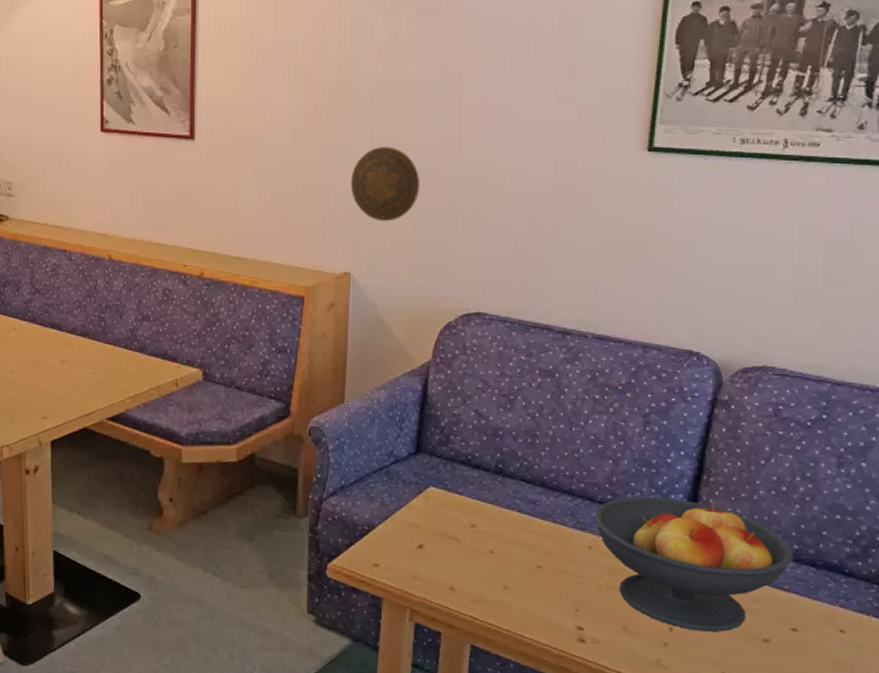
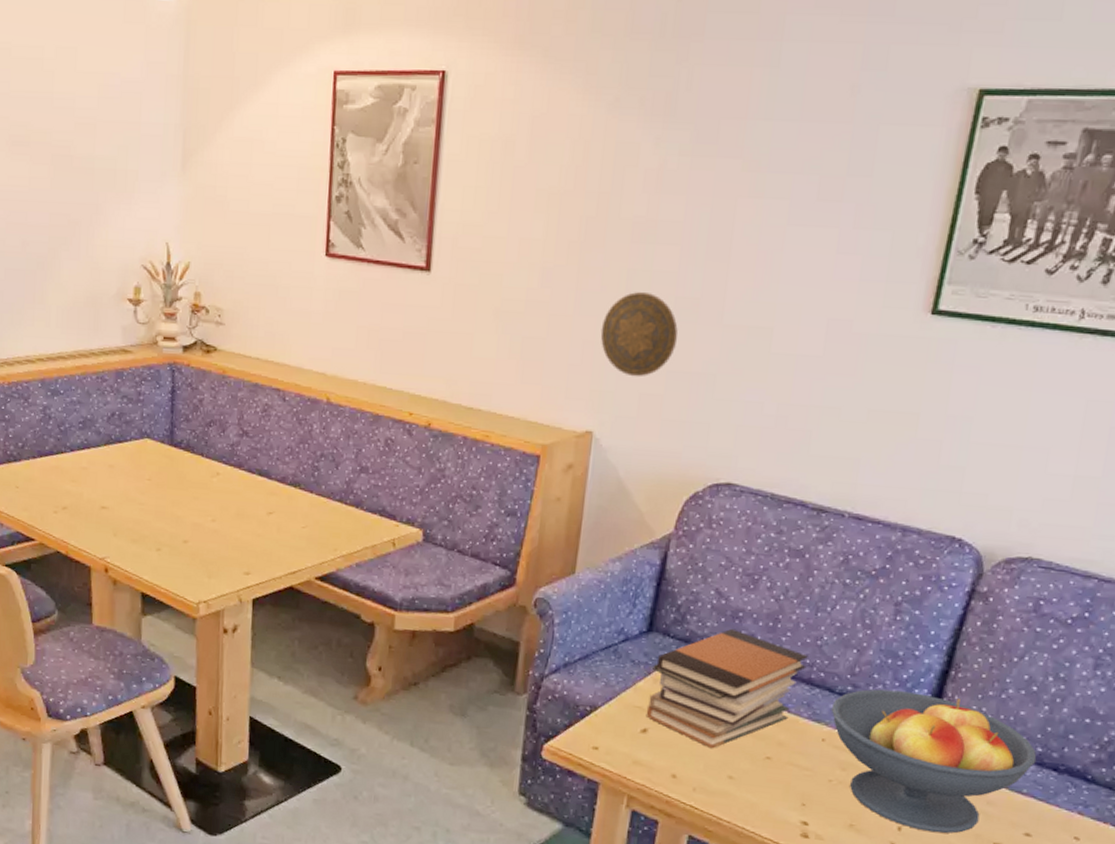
book stack: none [420,446,567,561] -> present [646,628,808,749]

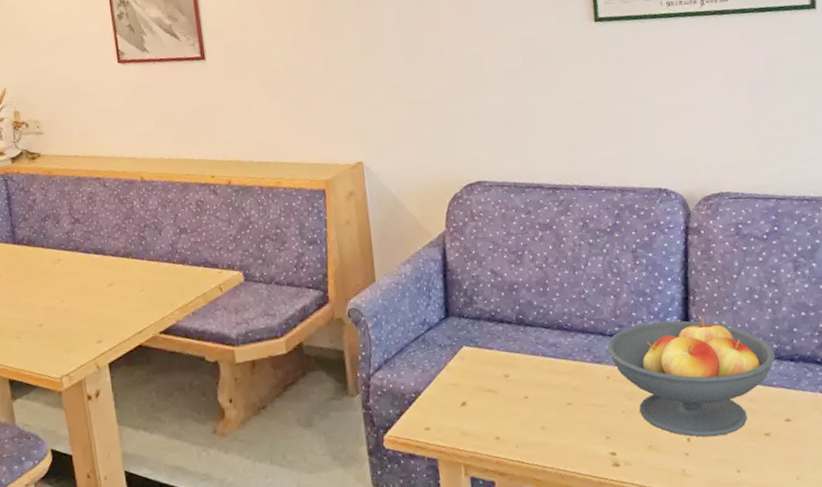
decorative plate: present [600,292,678,377] -> none [350,44,411,112]
book stack: present [646,628,808,749] -> none [457,300,579,407]

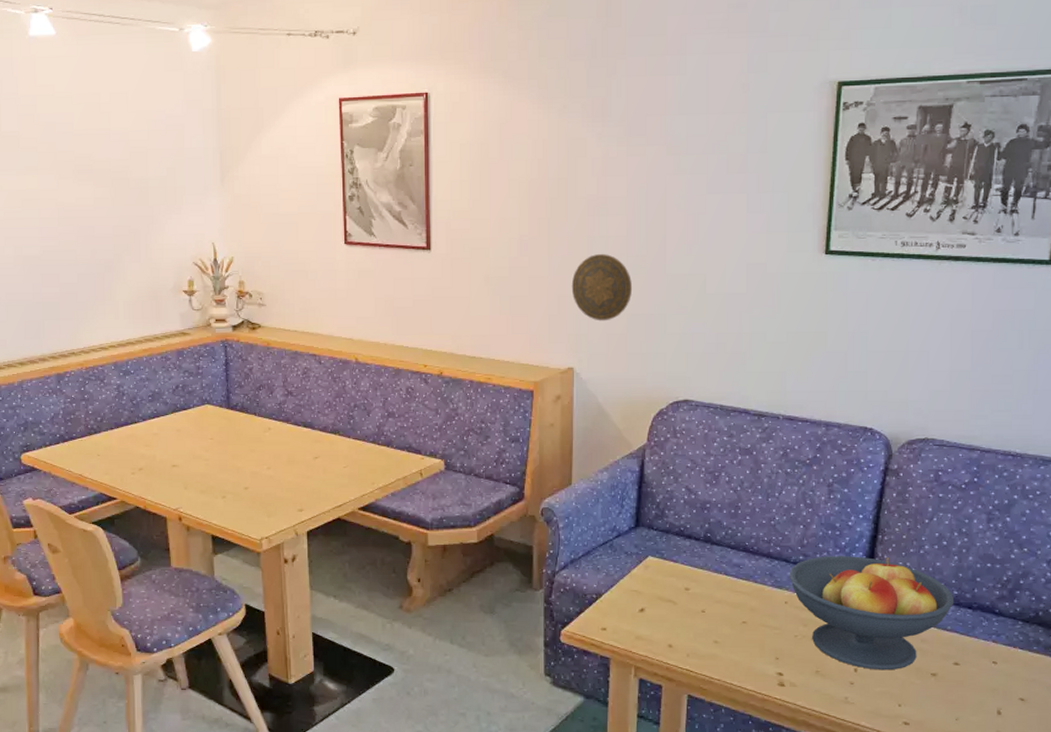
decorative plate: none [350,44,411,112] -> present [571,254,633,321]

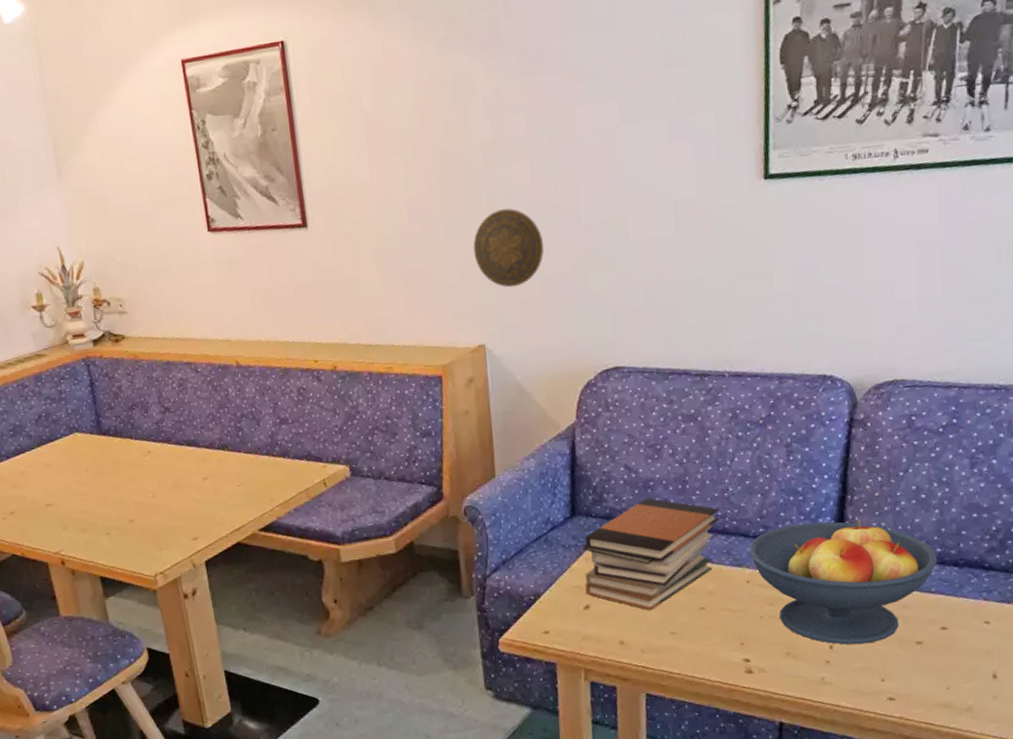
book stack: none [641,518,765,620] -> present [582,498,719,611]

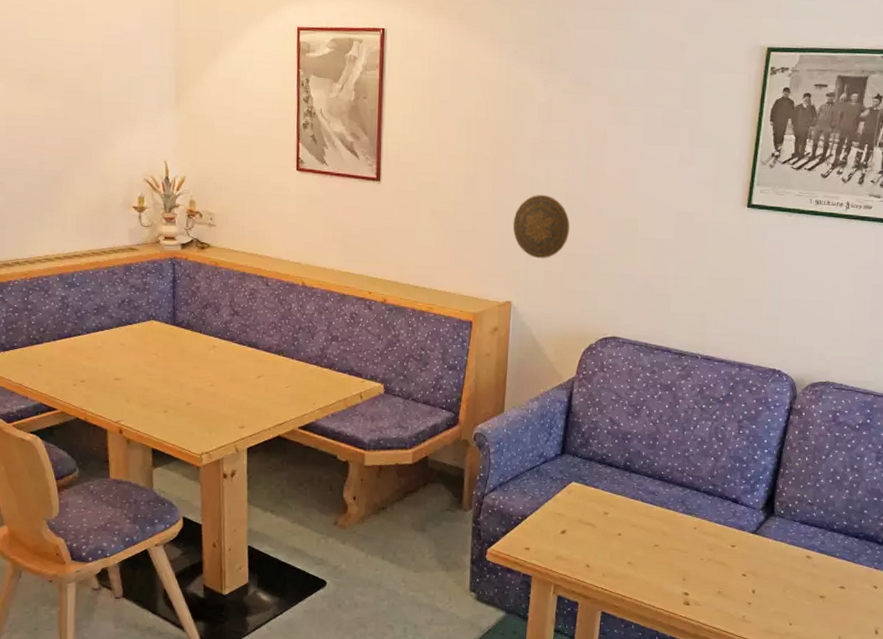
book stack: present [582,498,719,611] -> none [564,447,680,542]
fruit bowl: present [749,519,938,645] -> none [699,486,844,592]

